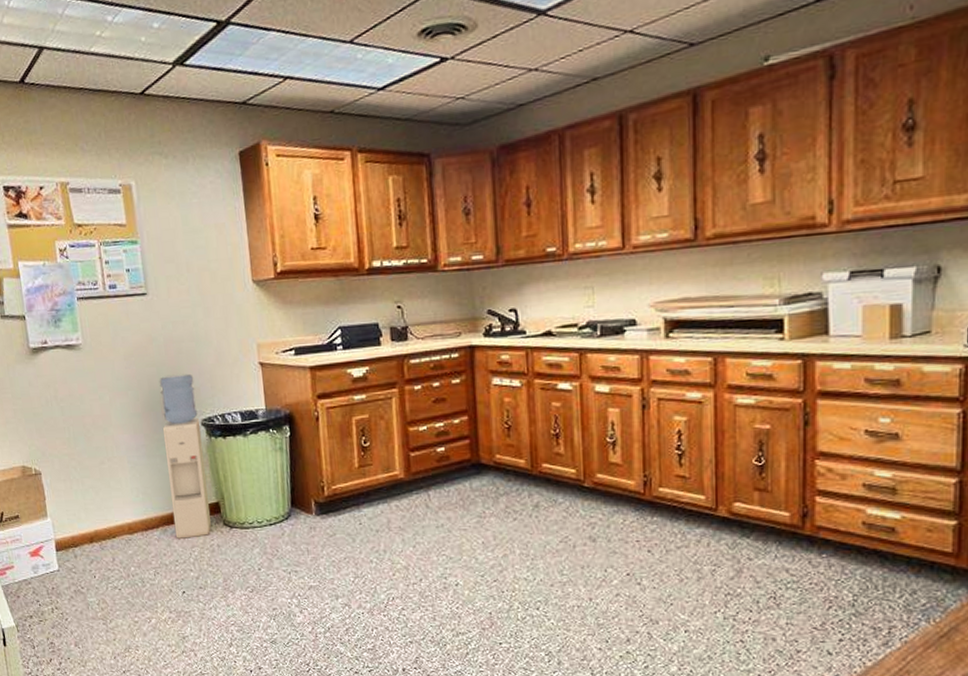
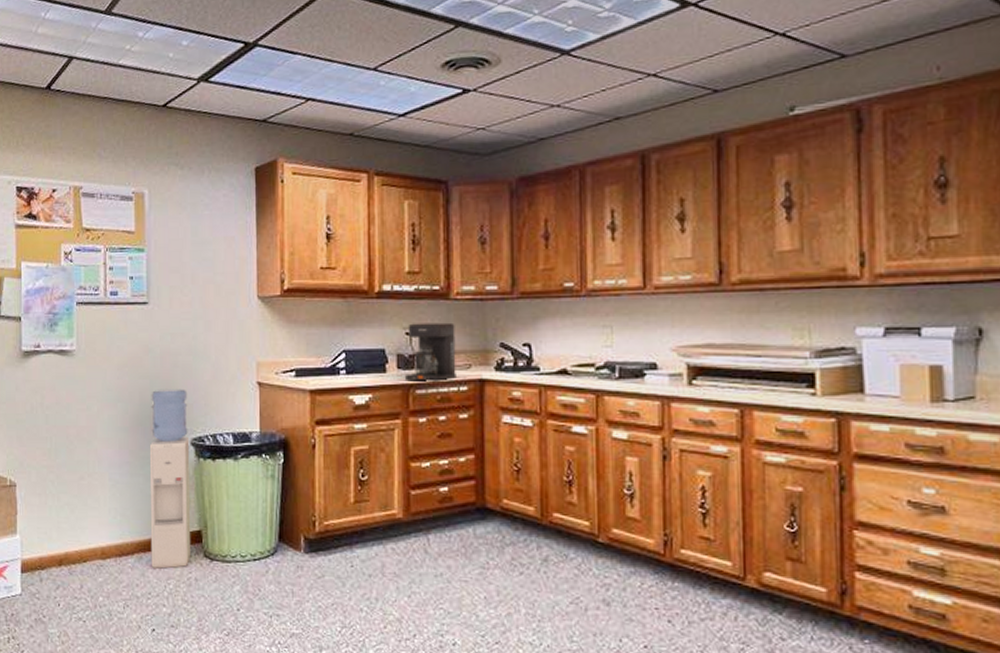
coffee maker: none [398,293,448,352] -> present [404,322,456,383]

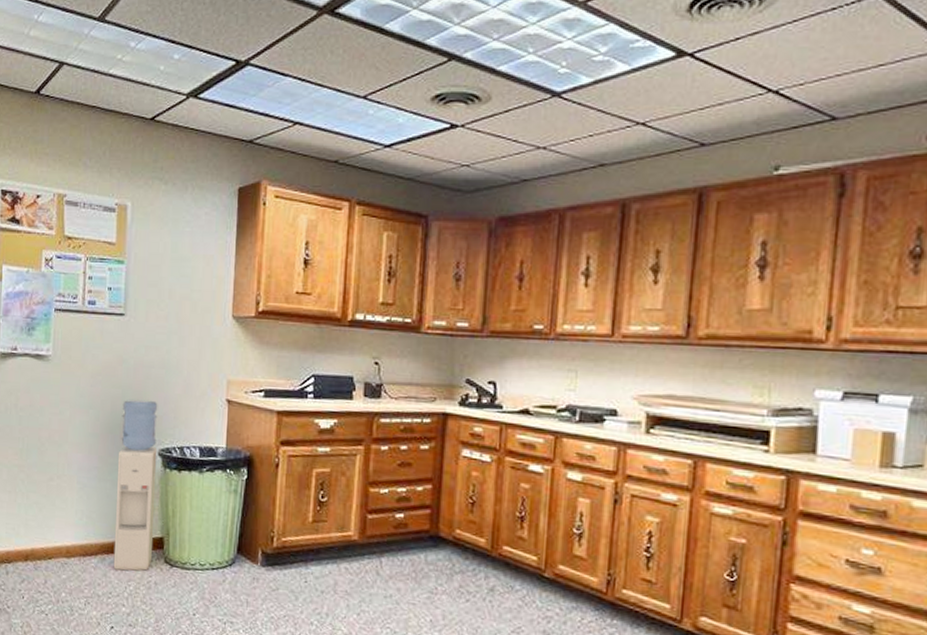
coffee maker: present [404,322,456,383] -> none [370,353,424,413]

